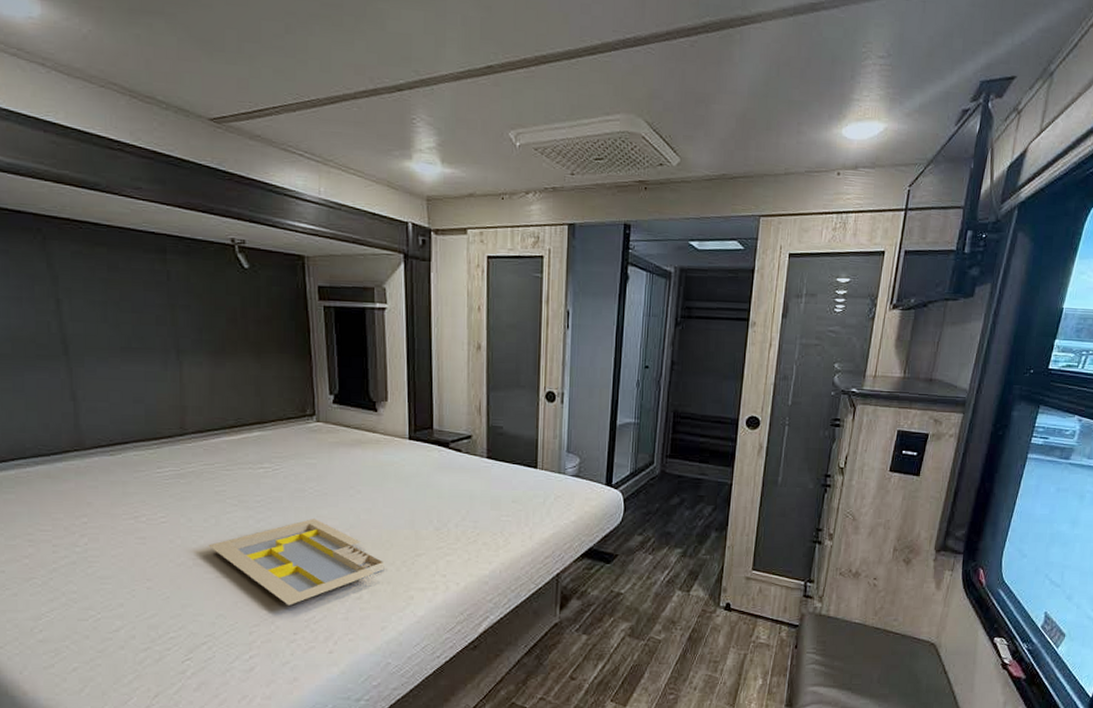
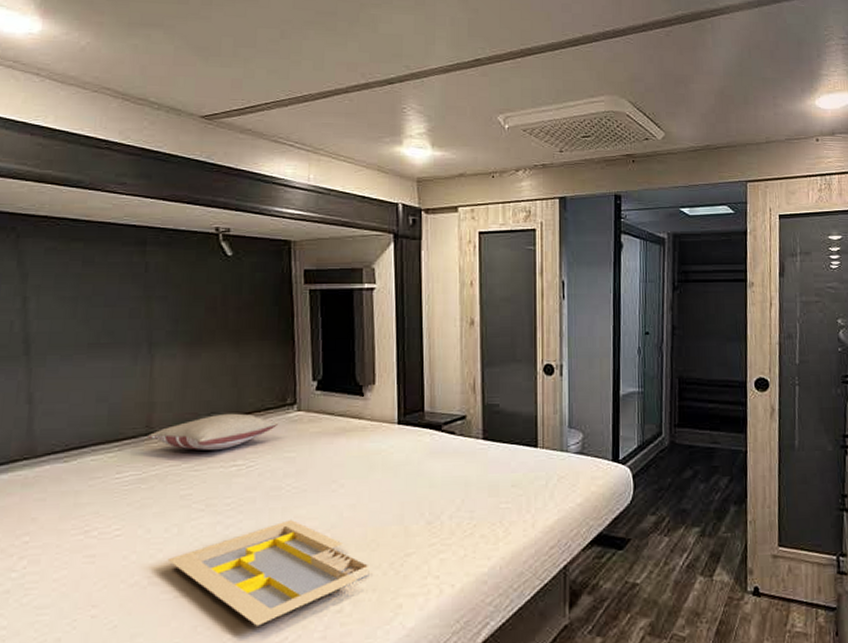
pillow: none [181,420,300,453] -> present [146,413,279,450]

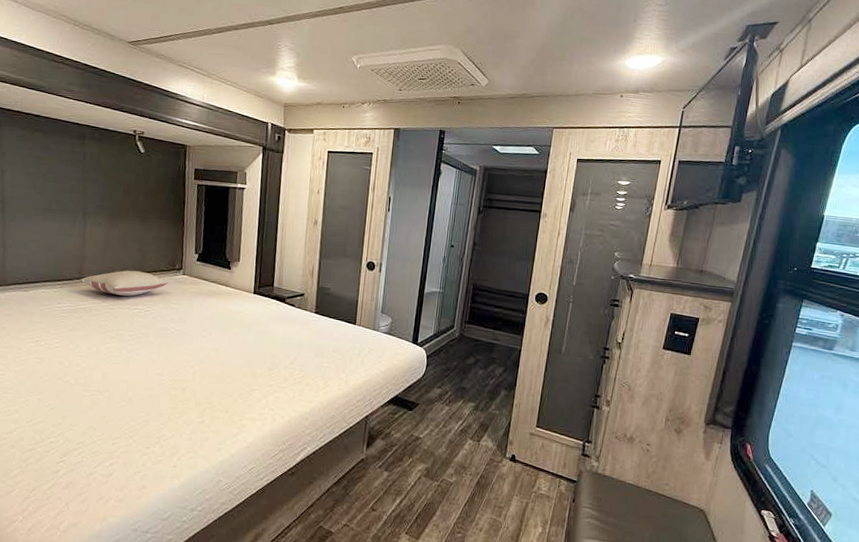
serving tray: present [167,520,370,626] -> none [88,353,225,424]

